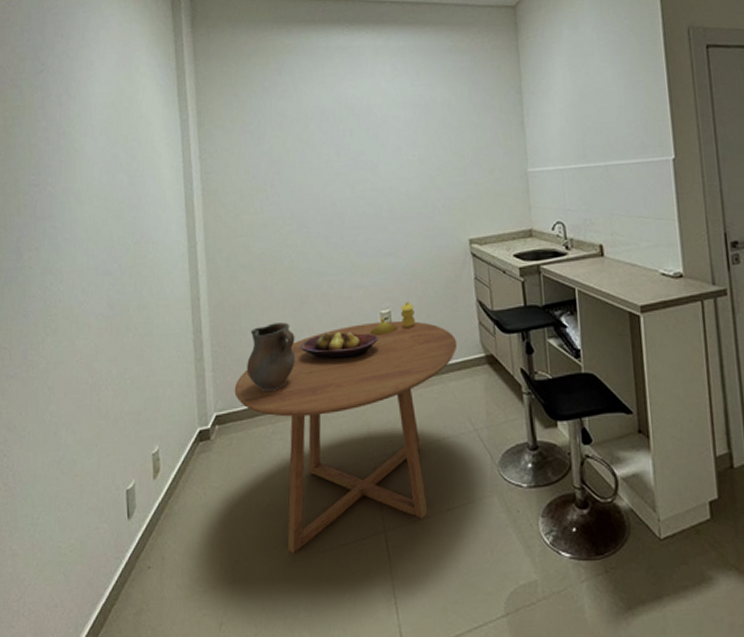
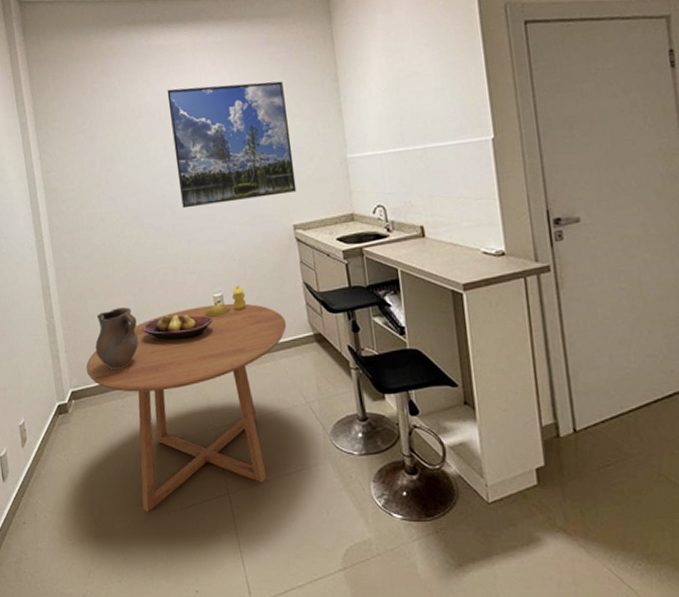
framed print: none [343,90,475,218] -> present [167,81,297,209]

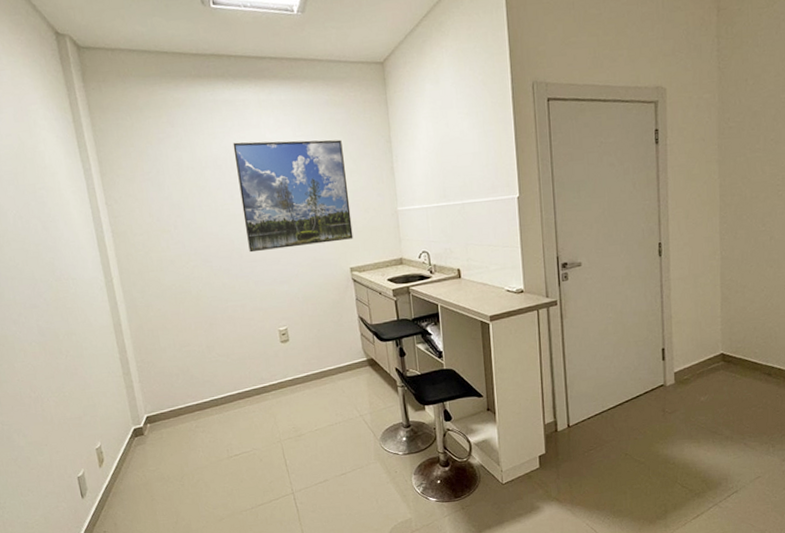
dining table: present [85,303,287,513] -> none [159,335,344,514]
ceramic pitcher: present [95,307,139,370] -> none [168,341,211,397]
fruit bowl: present [142,314,213,340] -> none [213,346,278,369]
vase: present [204,285,246,318] -> none [270,320,308,349]

